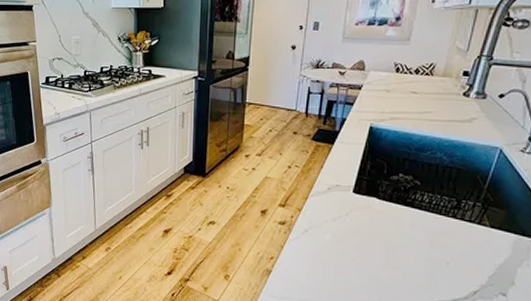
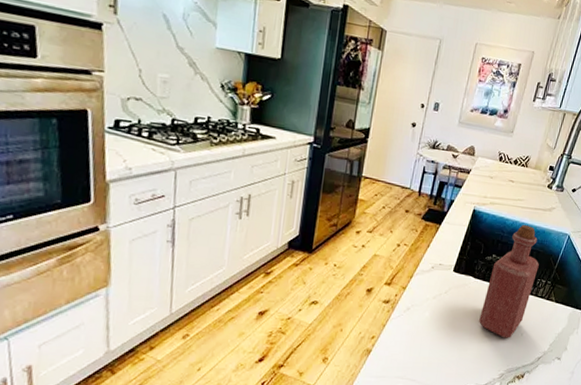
bottle: none [390,140,462,267] -> present [479,225,539,338]

